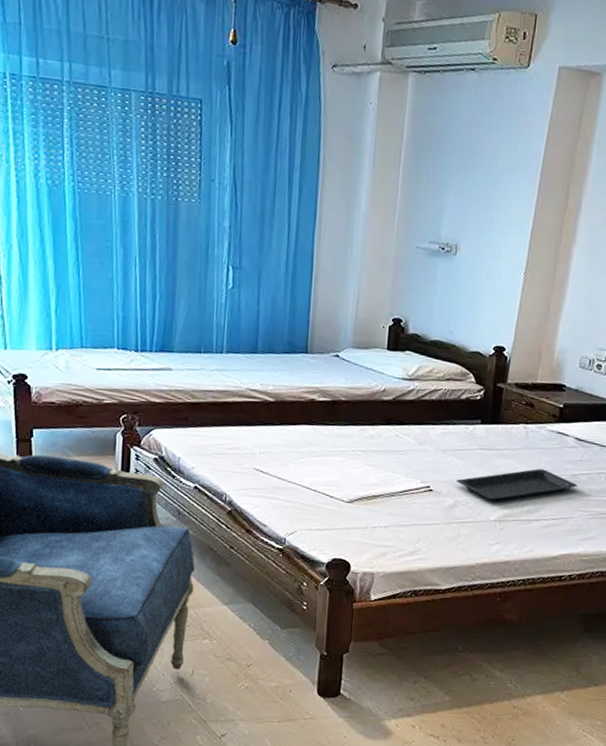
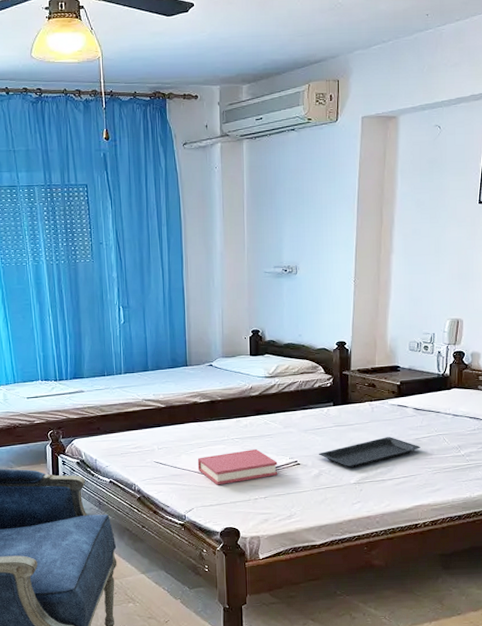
hardback book: none [307,465,406,506] -> present [197,448,278,485]

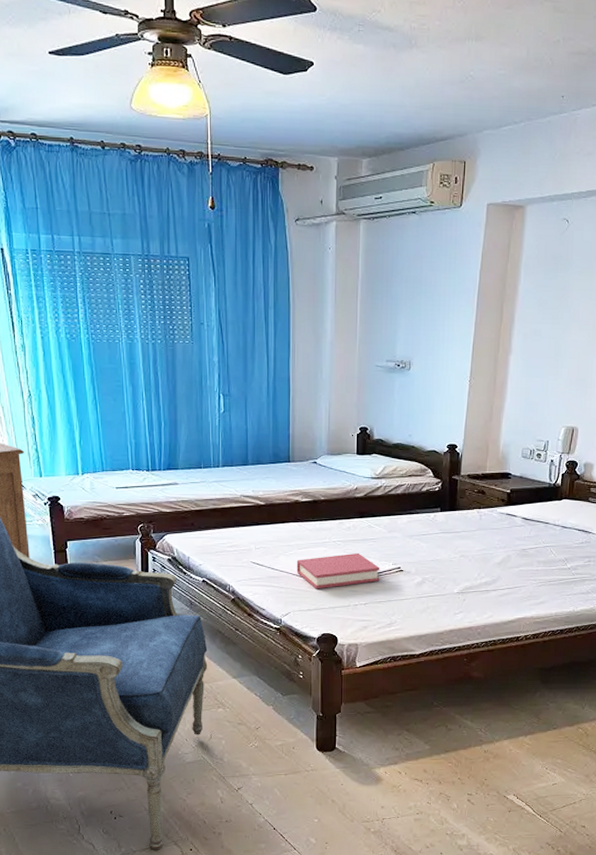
serving tray: present [319,437,421,468] -> none [423,546,527,577]

